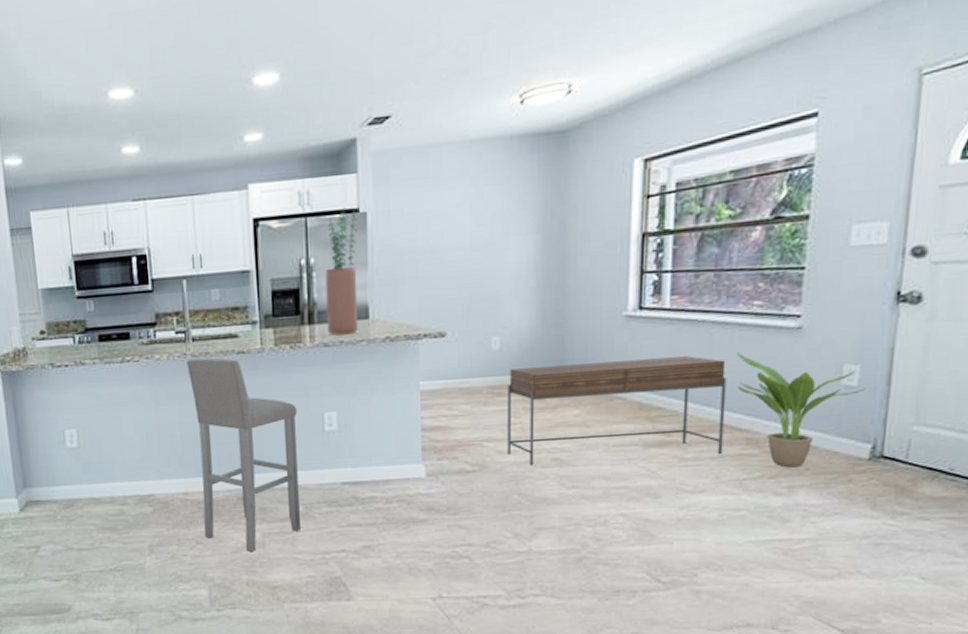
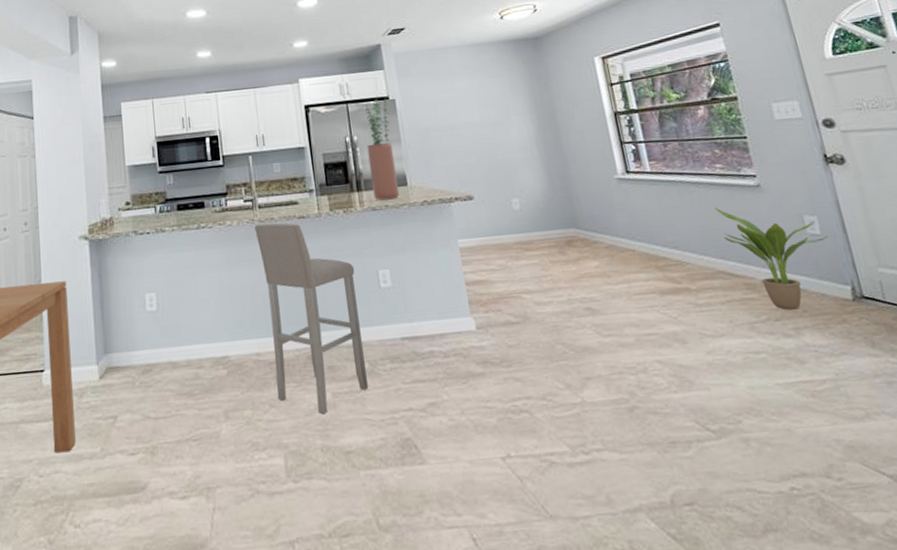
console table: present [507,356,727,466] -> none [532,211,729,316]

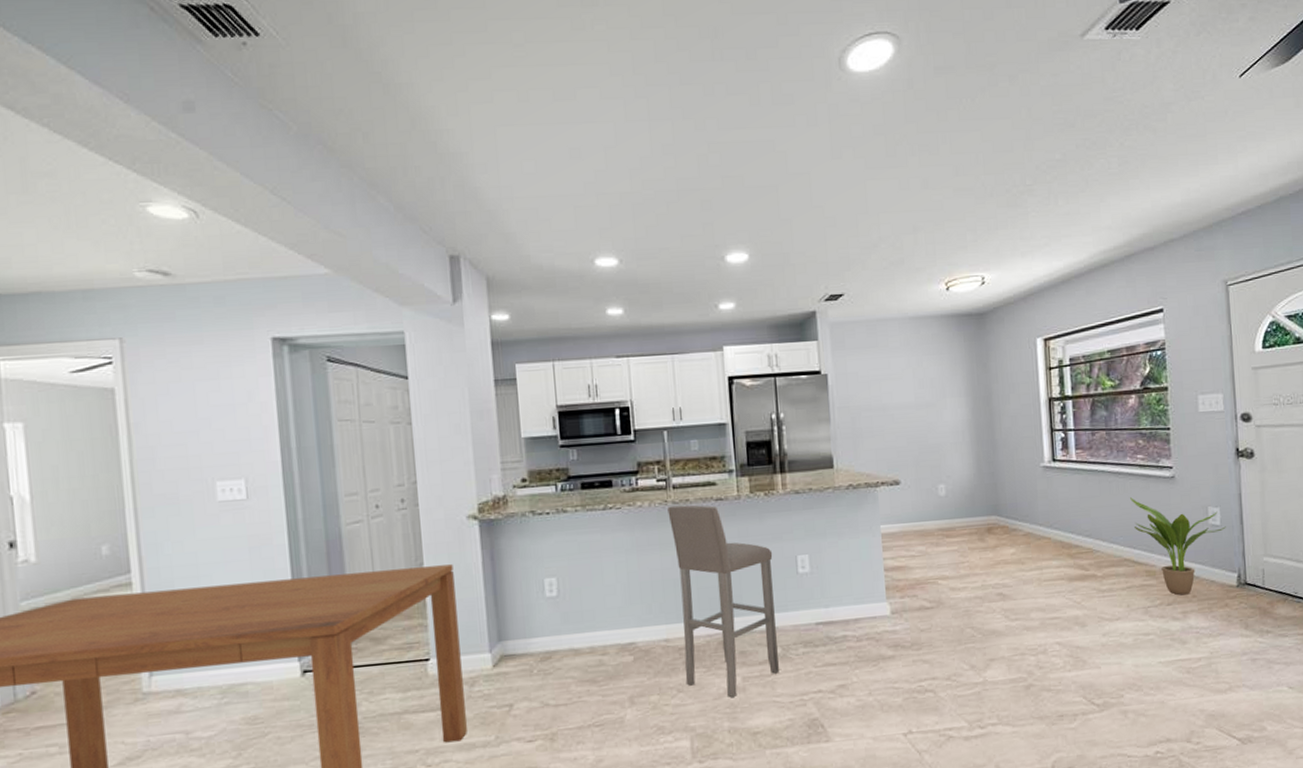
vase: present [365,96,400,201] -> none [793,369,825,484]

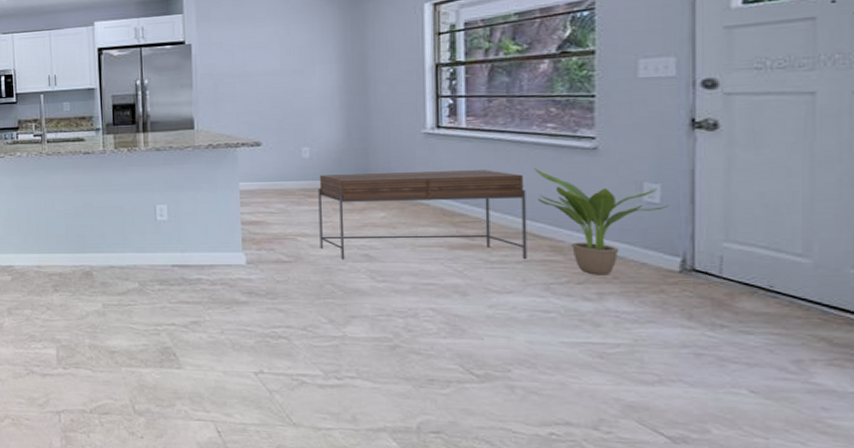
bar stool: present [667,504,779,698] -> none [42,156,136,320]
console table: none [954,501,1130,601] -> present [318,170,527,260]

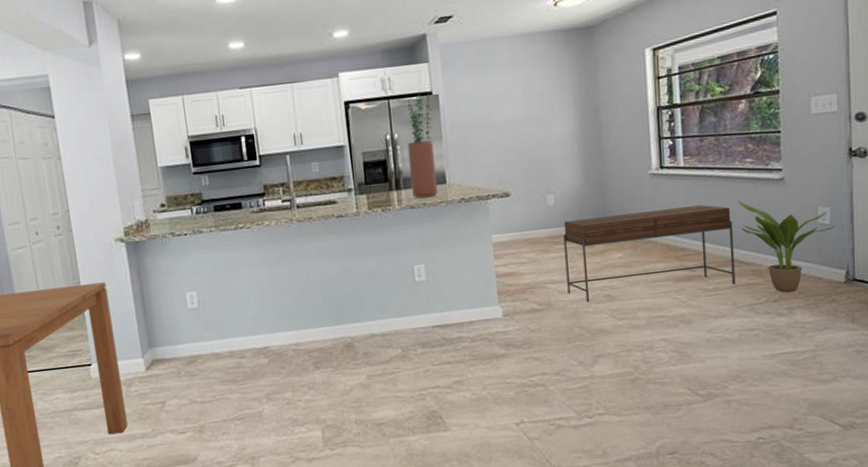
vase: none [157,40,185,142] -> present [407,91,438,199]

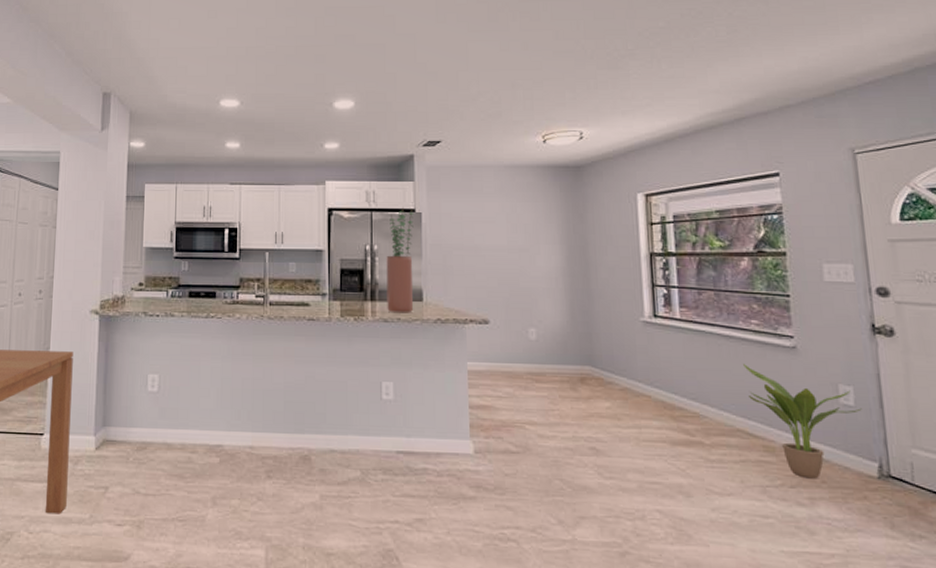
console table: present [563,205,736,303] -> none [545,359,744,460]

